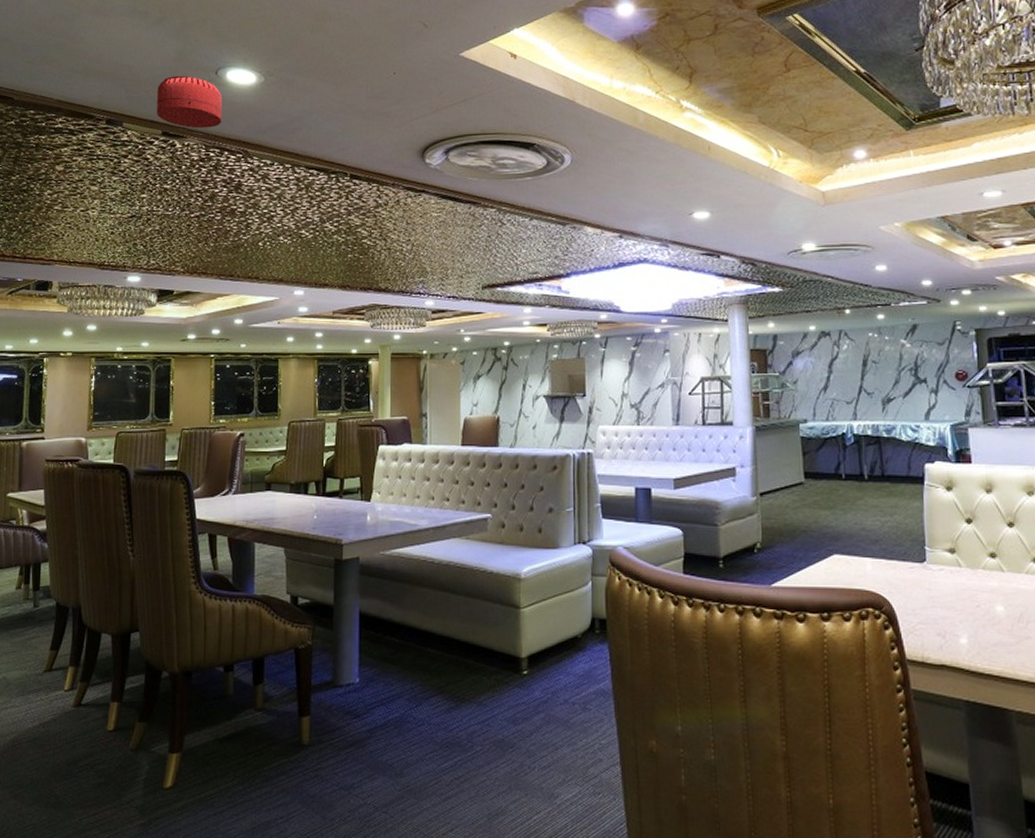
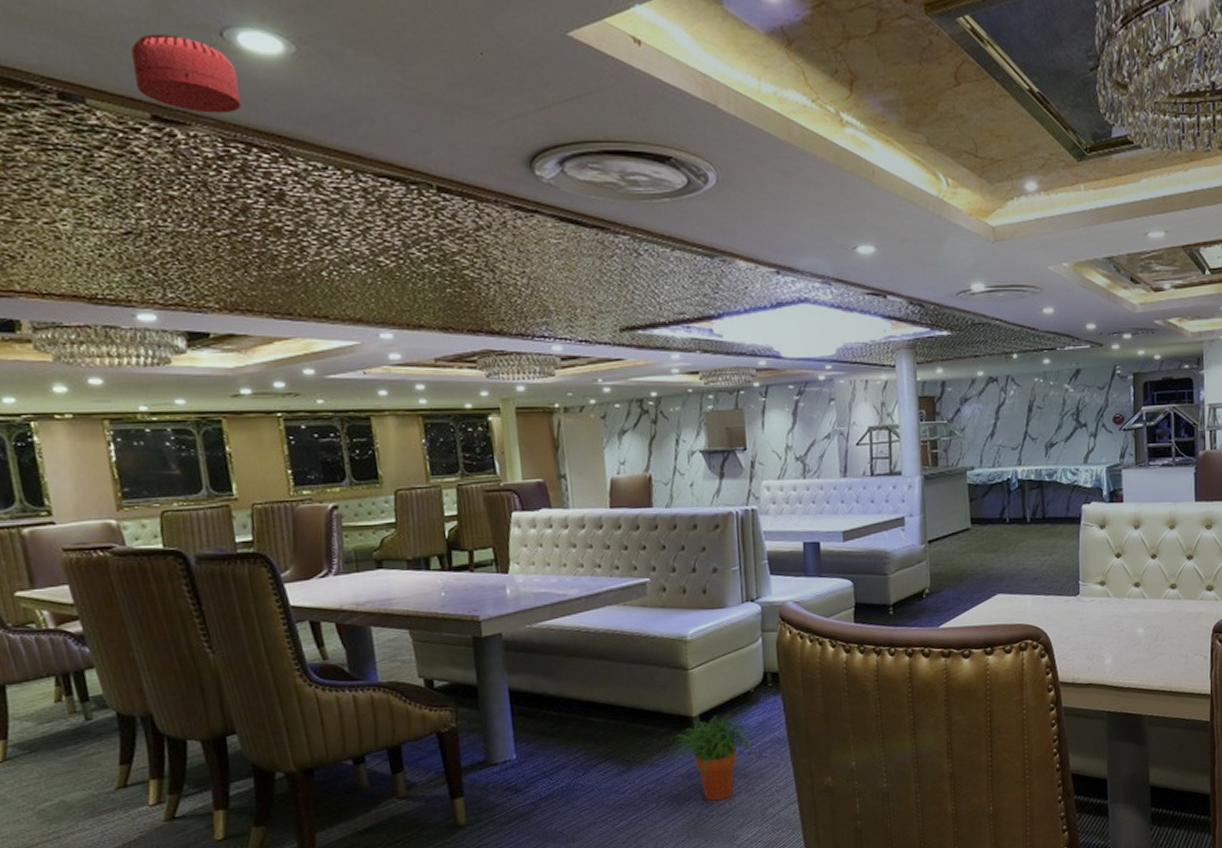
potted plant: none [499,658,584,752] -> present [670,714,759,801]

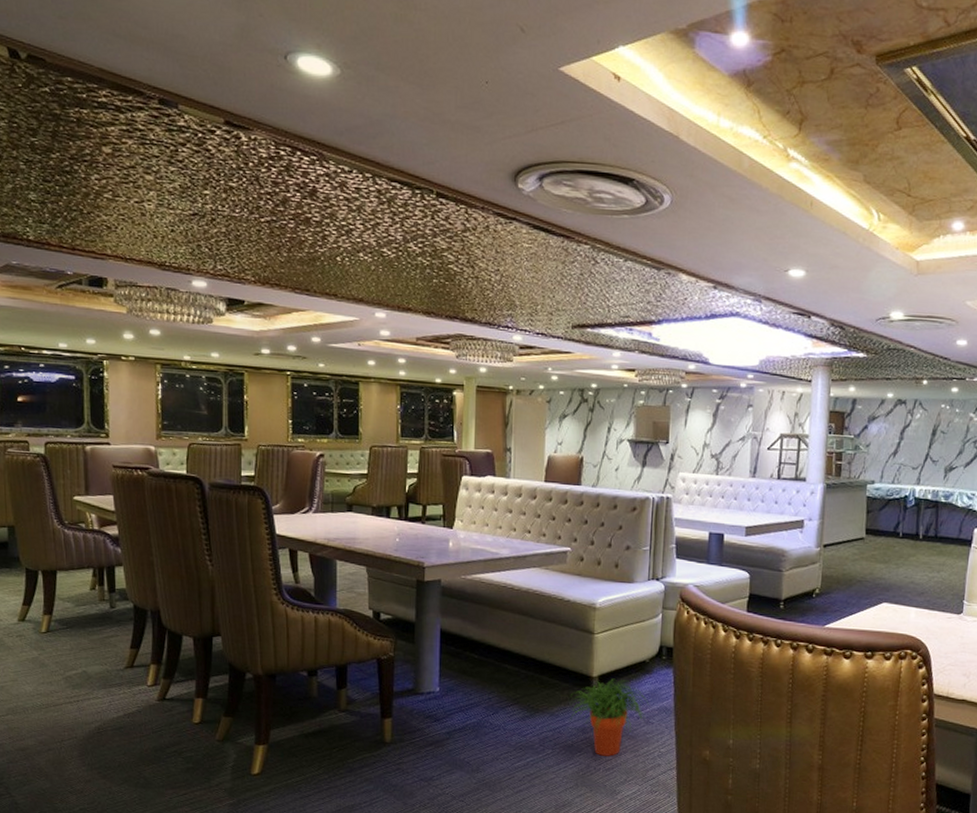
smoke detector: present [131,33,242,114] -> none [216,55,293,122]

